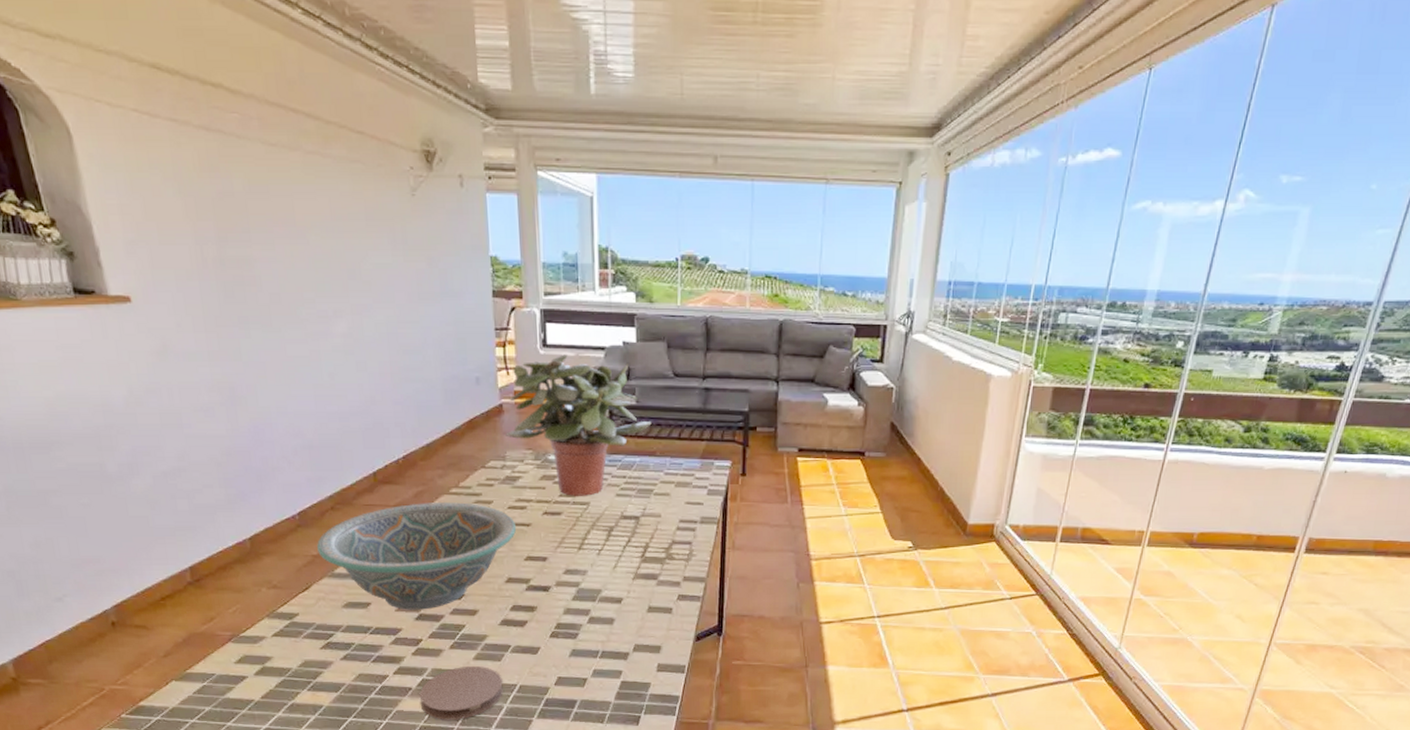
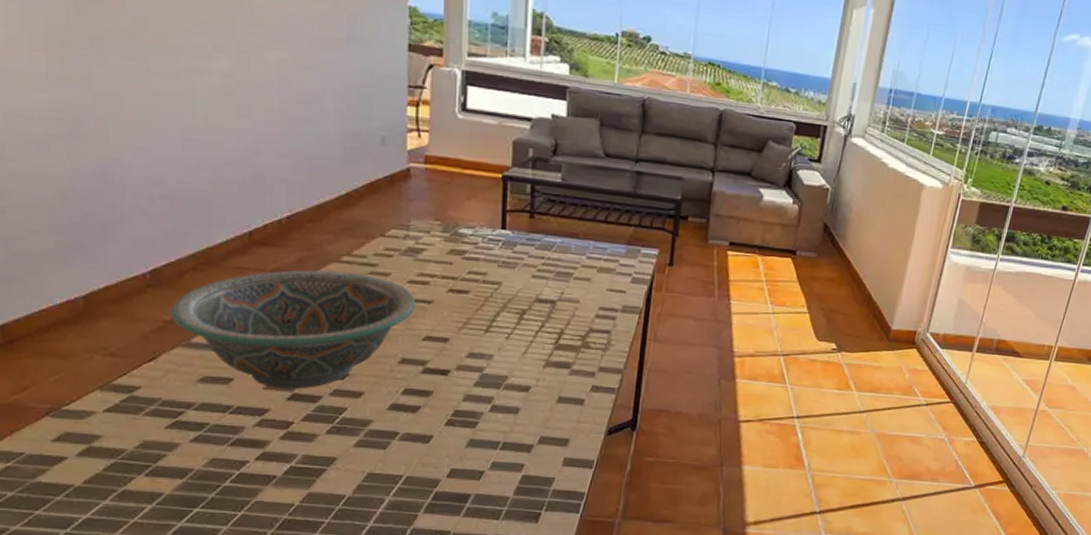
coaster: present [419,666,503,720] -> none [285,454,386,513]
potted plant: present [506,354,652,496] -> none [411,121,577,275]

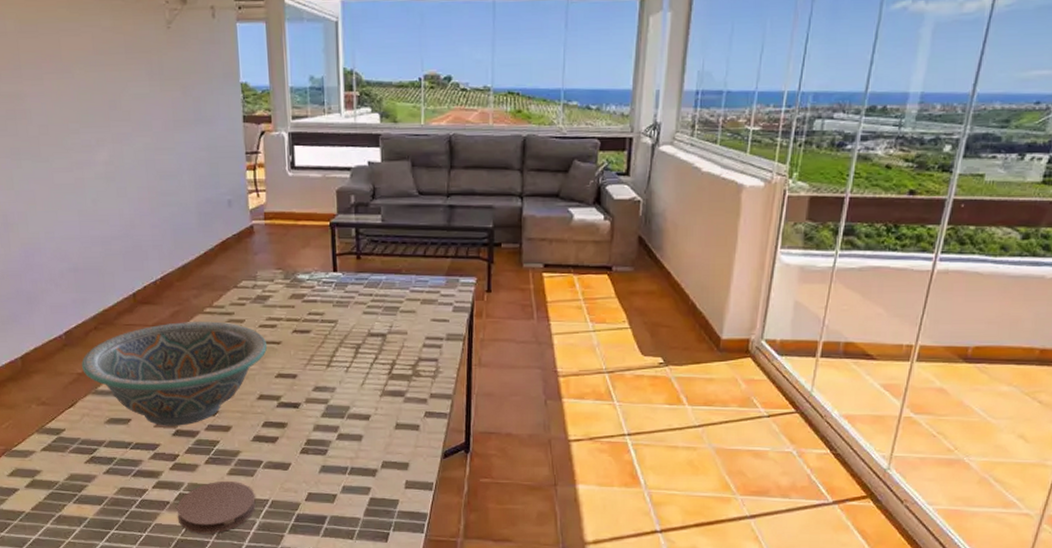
coaster: none [285,454,386,513] -> present [176,482,256,534]

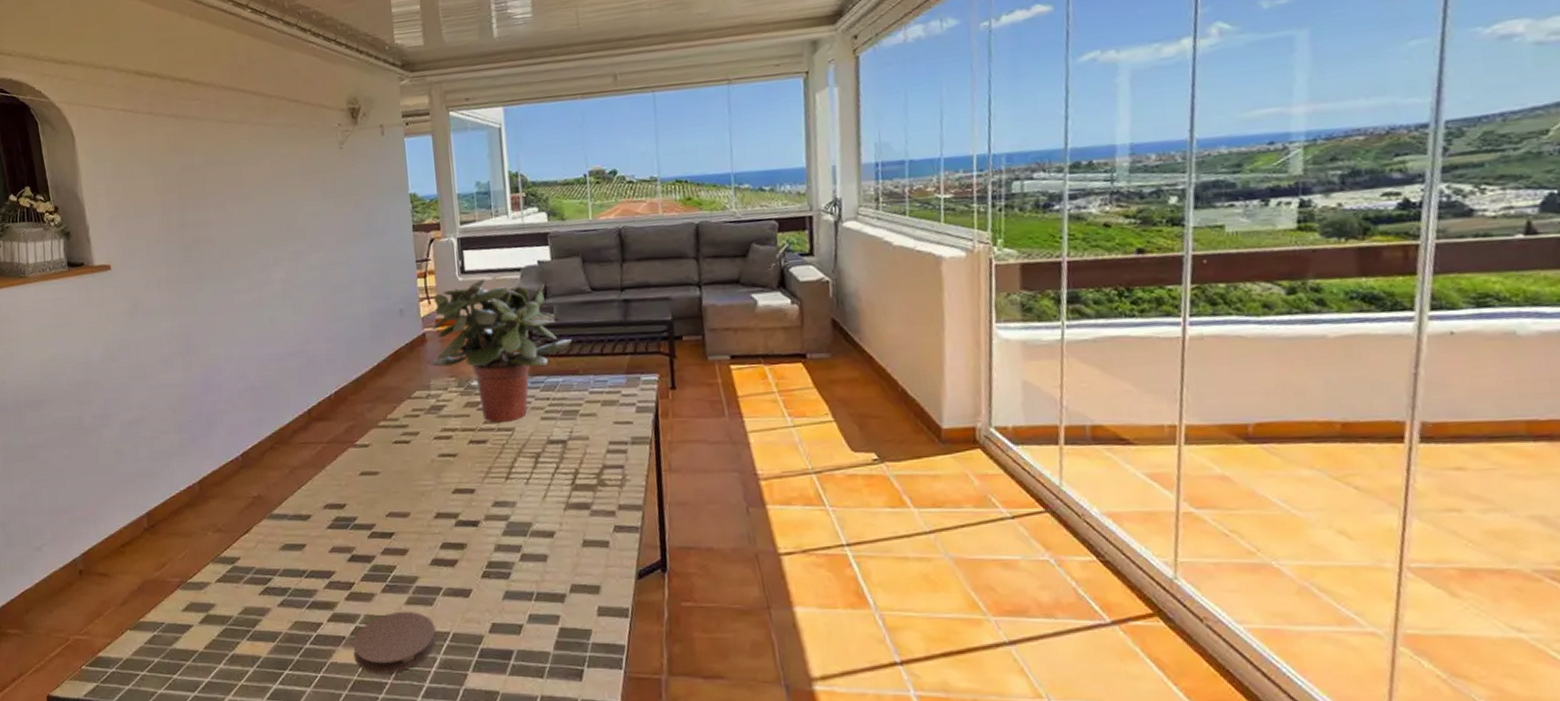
decorative bowl: present [81,321,268,426] -> none [257,435,443,551]
potted plant: none [256,175,397,314] -> present [429,279,572,423]

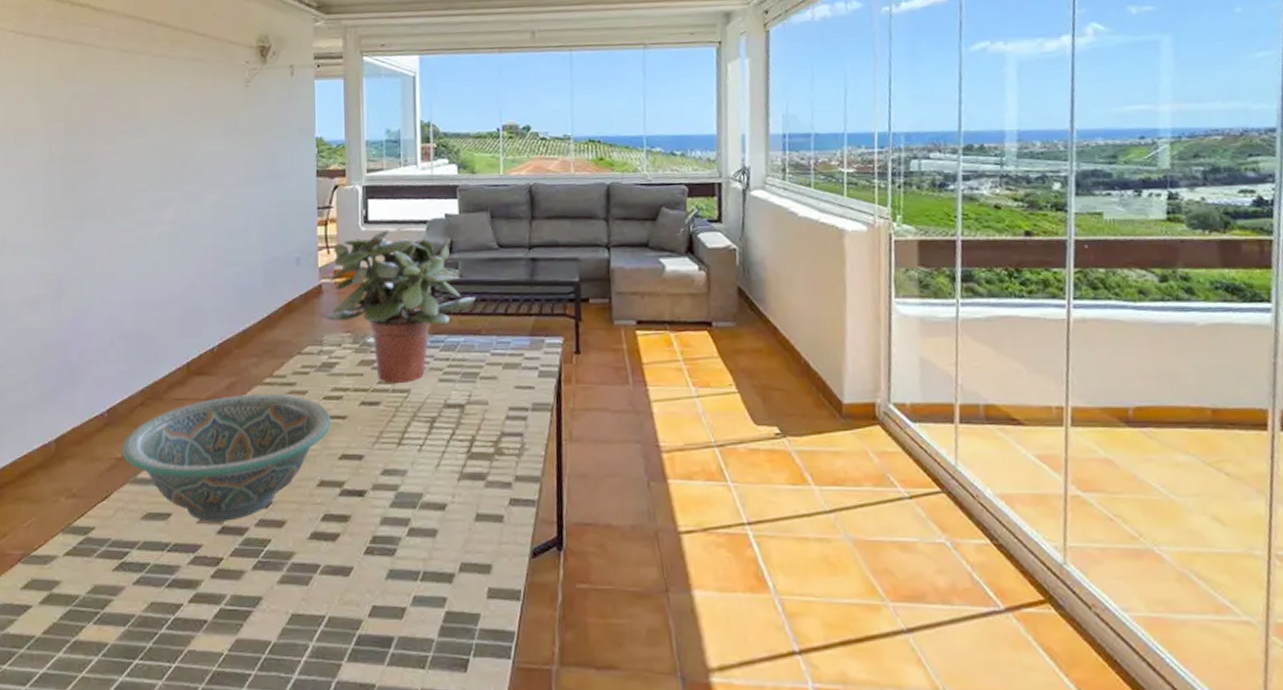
decorative bowl: none [257,435,443,551] -> present [122,393,332,522]
coaster: present [352,612,436,674] -> none [215,592,309,664]

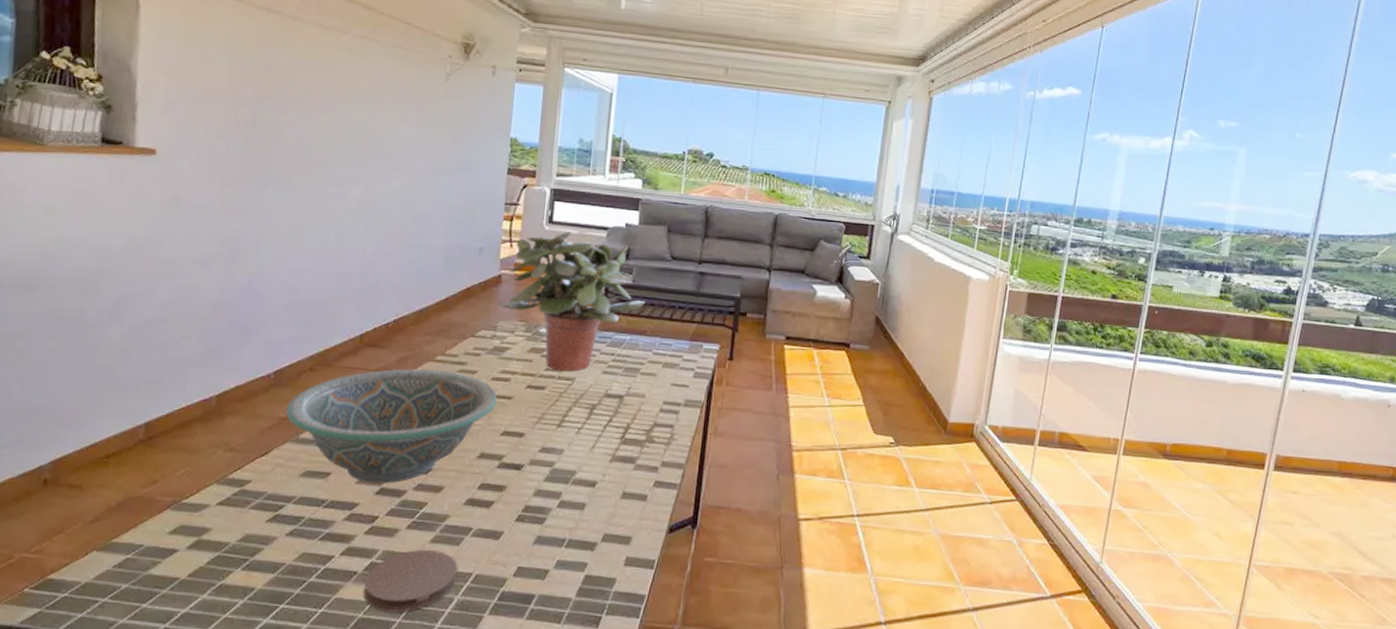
coaster: none [215,592,309,664] -> present [363,550,458,613]

